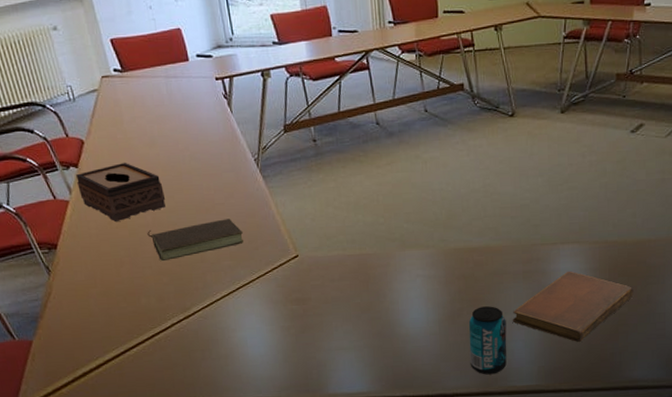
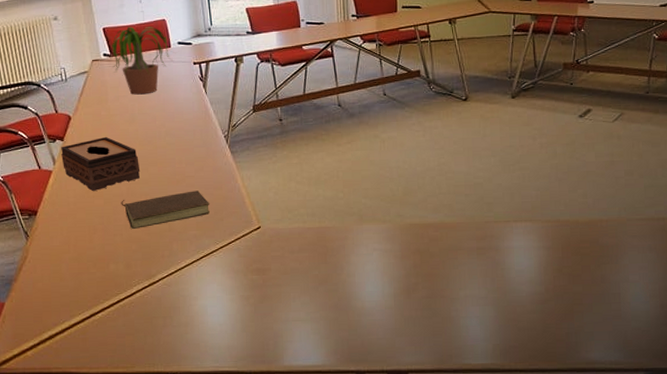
potted plant: none [121,37,194,115] -> present [111,26,174,95]
beverage can: present [468,306,507,375] -> none [423,281,462,351]
notebook: present [512,271,634,343] -> none [467,248,587,321]

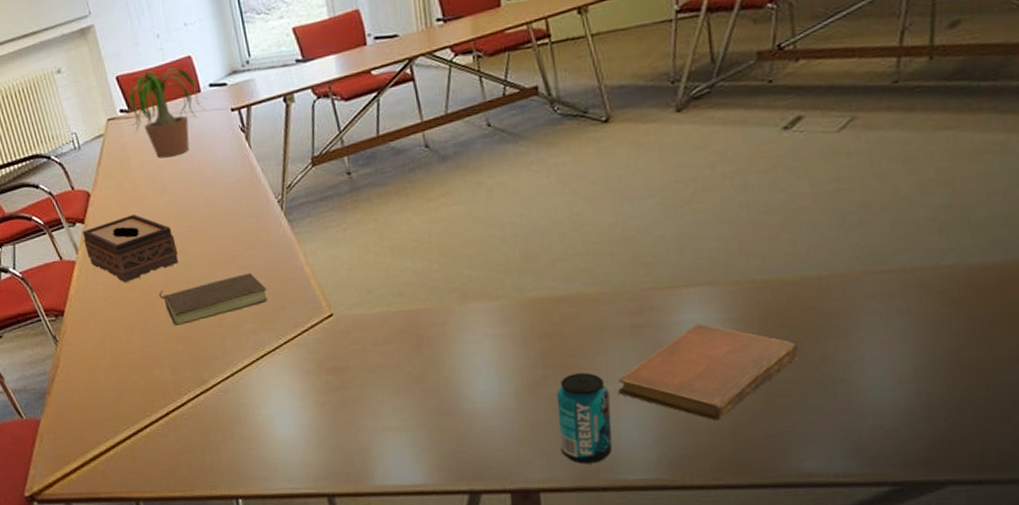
beverage can: none [423,281,462,351] -> present [556,372,612,464]
notebook: none [467,248,587,321] -> present [617,323,799,422]

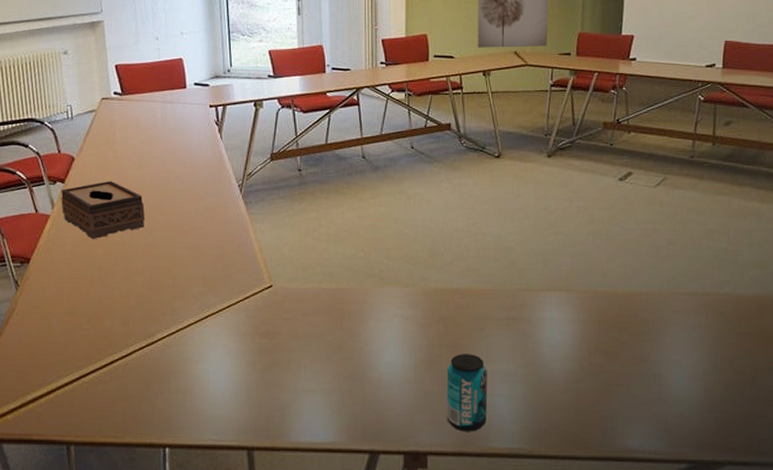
potted plant: present [128,67,206,159] -> none [123,64,189,137]
book: present [159,273,267,327] -> none [122,243,219,283]
notebook: present [617,323,799,422] -> none [494,320,626,402]

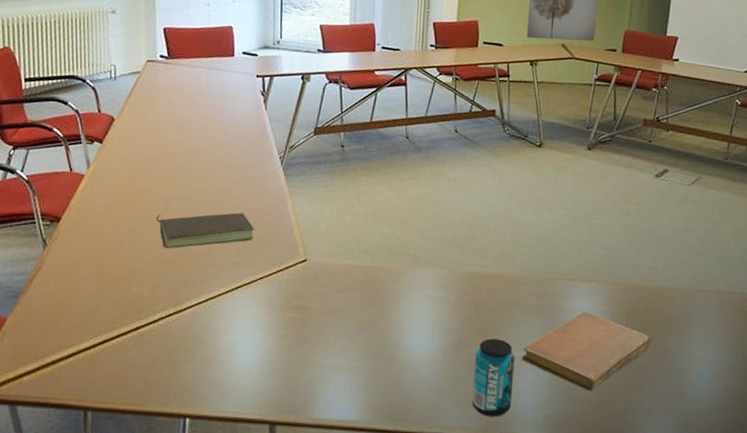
tissue box: present [61,180,146,240] -> none [97,143,183,203]
book: none [122,243,219,283] -> present [156,212,255,249]
notebook: none [494,320,626,402] -> present [521,311,651,392]

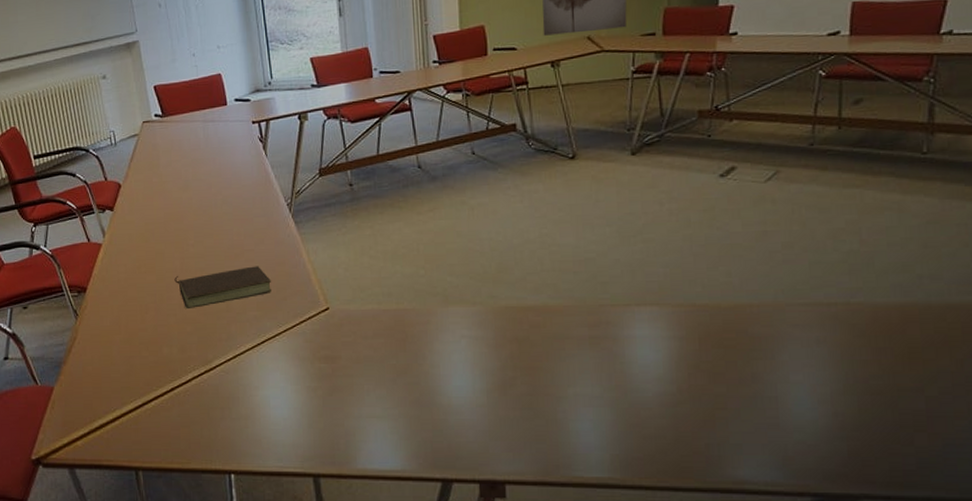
beverage can: present [471,338,515,417] -> none [523,376,571,460]
notebook: present [521,311,651,392] -> none [577,338,733,428]

